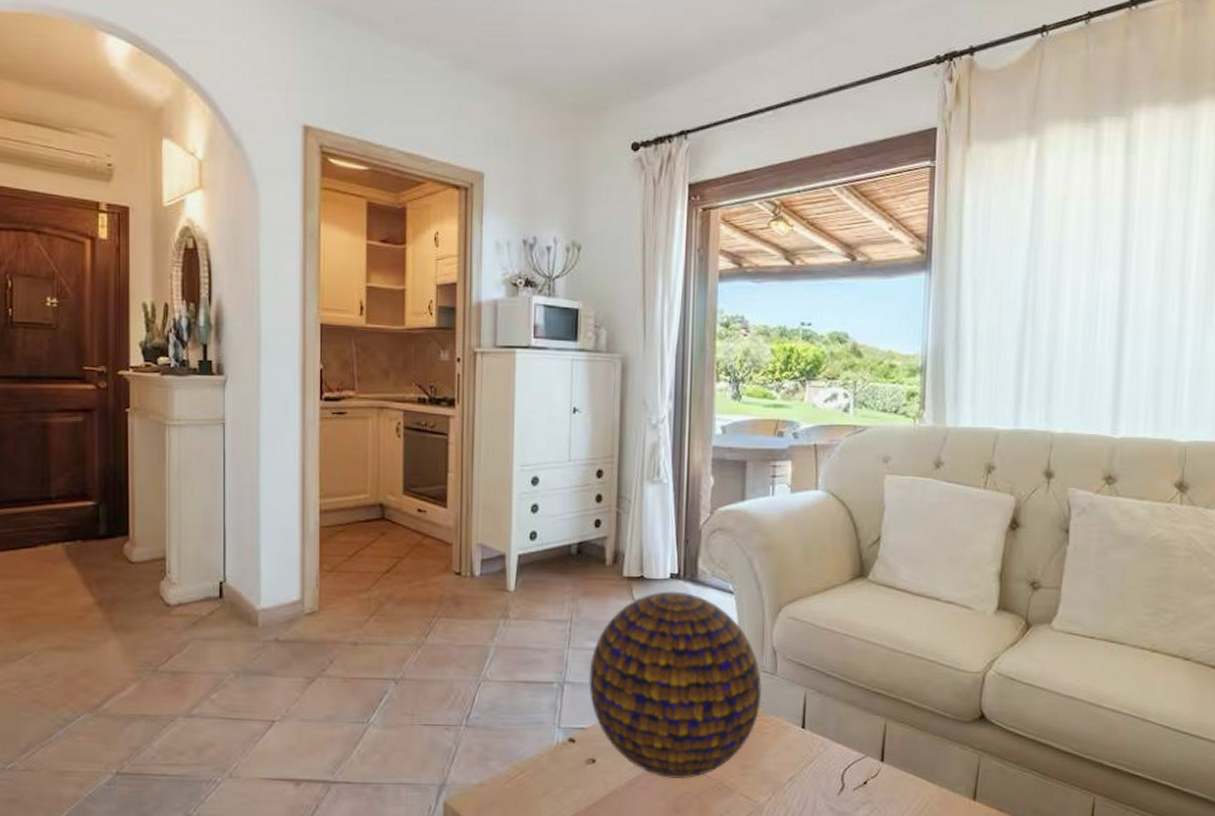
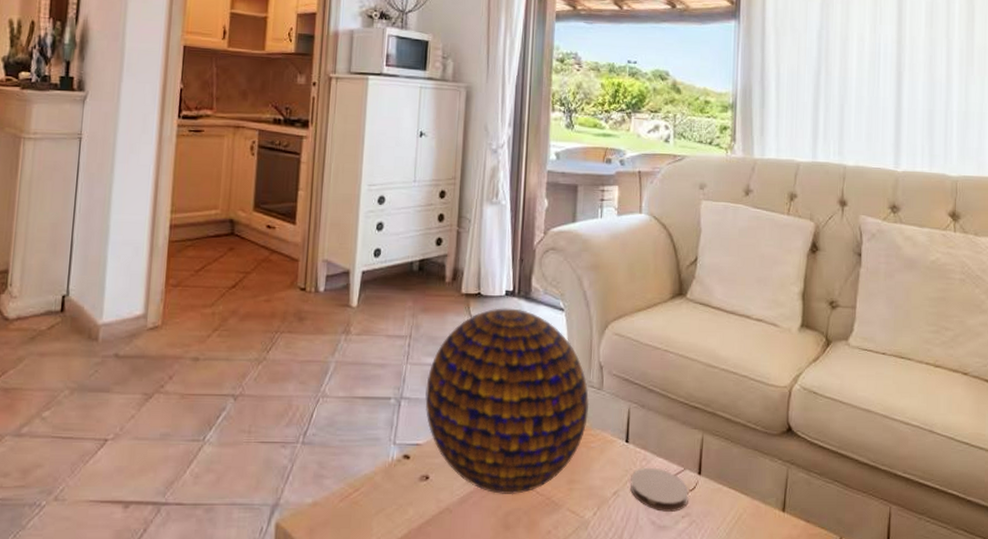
coaster: none [807,753,870,798] -> present [630,467,689,512]

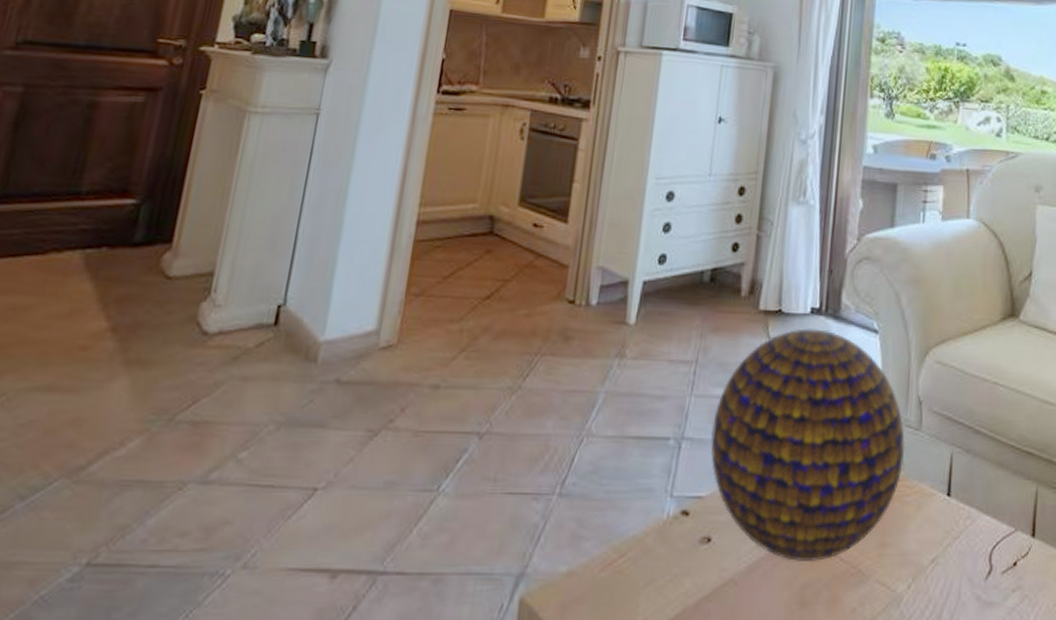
coaster: present [630,467,689,512] -> none [952,527,1020,584]

